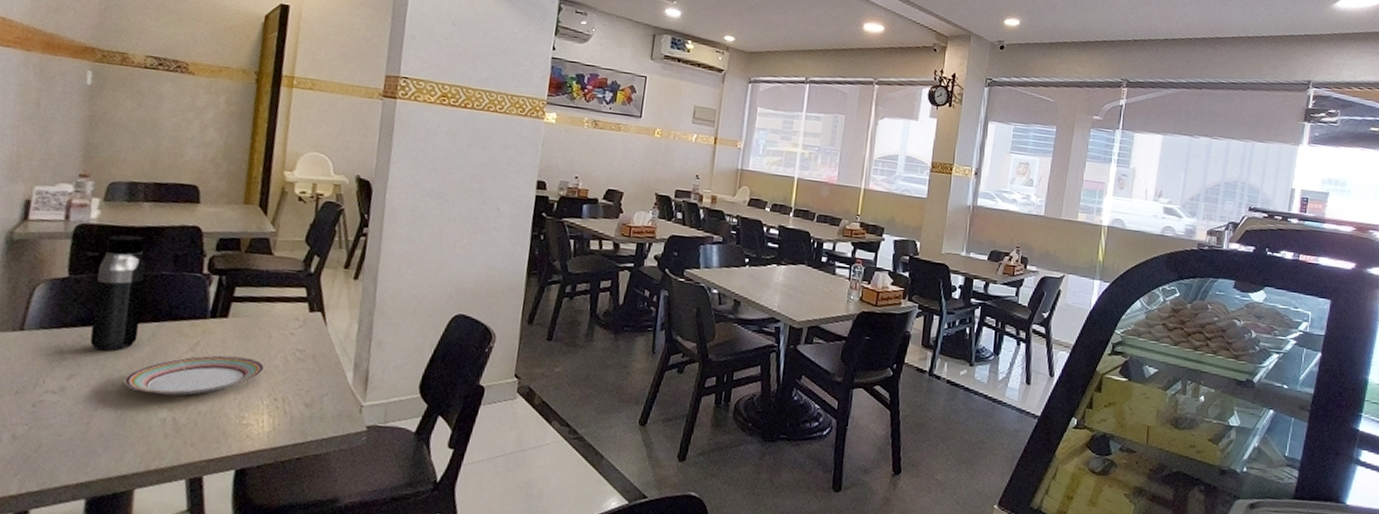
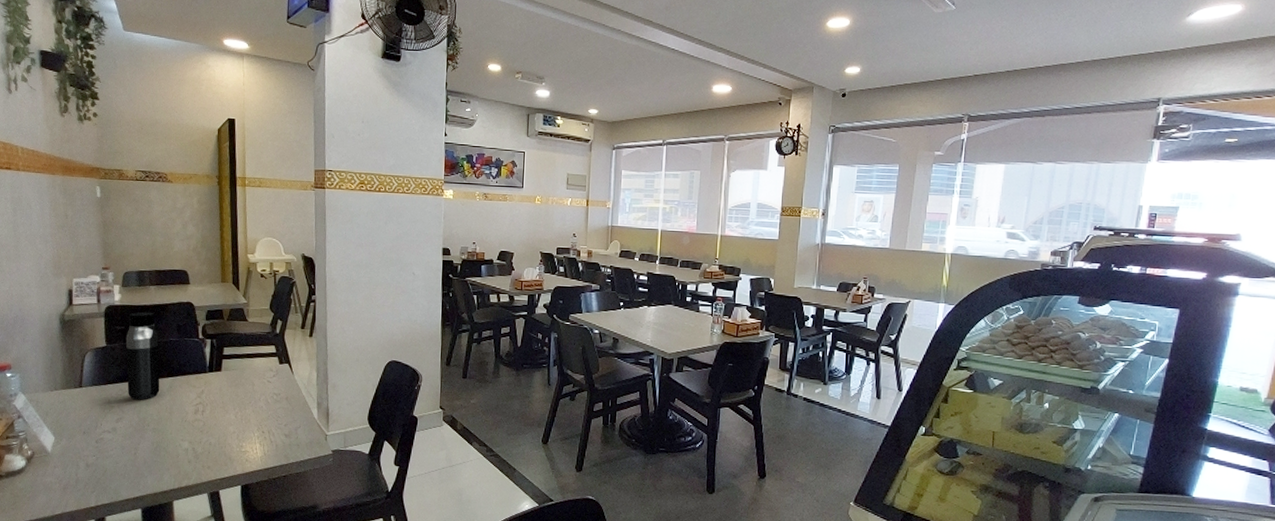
plate: present [124,355,264,396] -> none [155,400,252,432]

